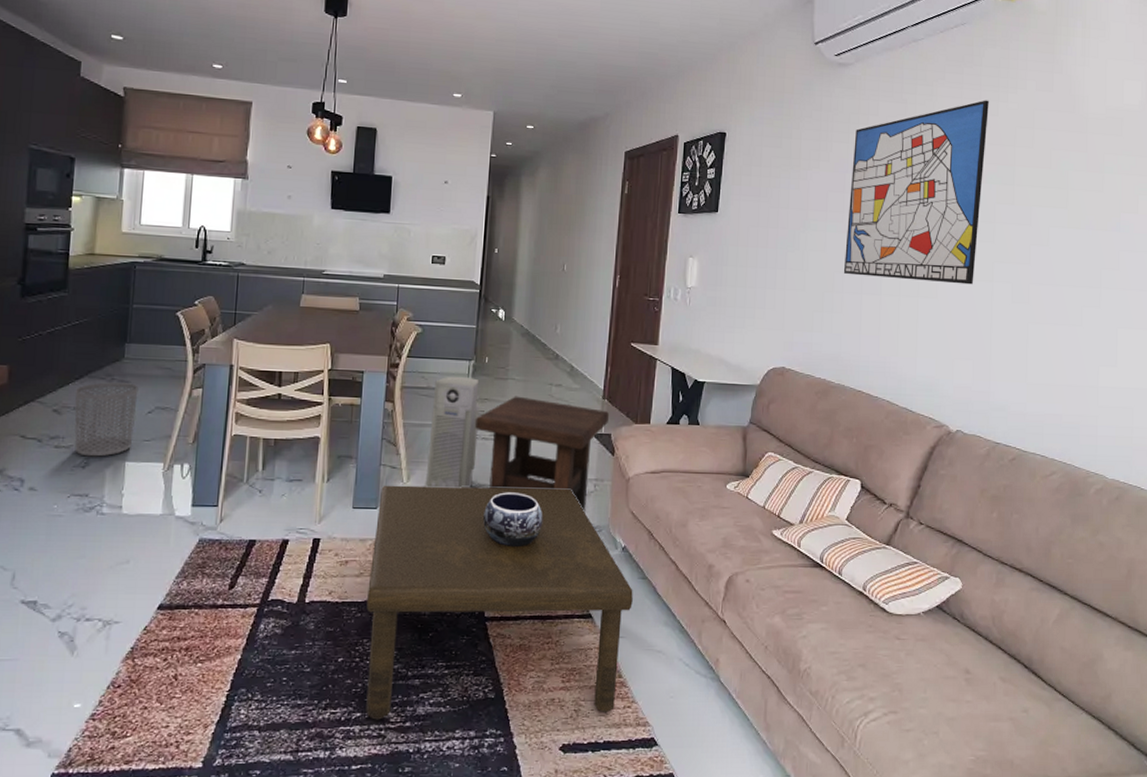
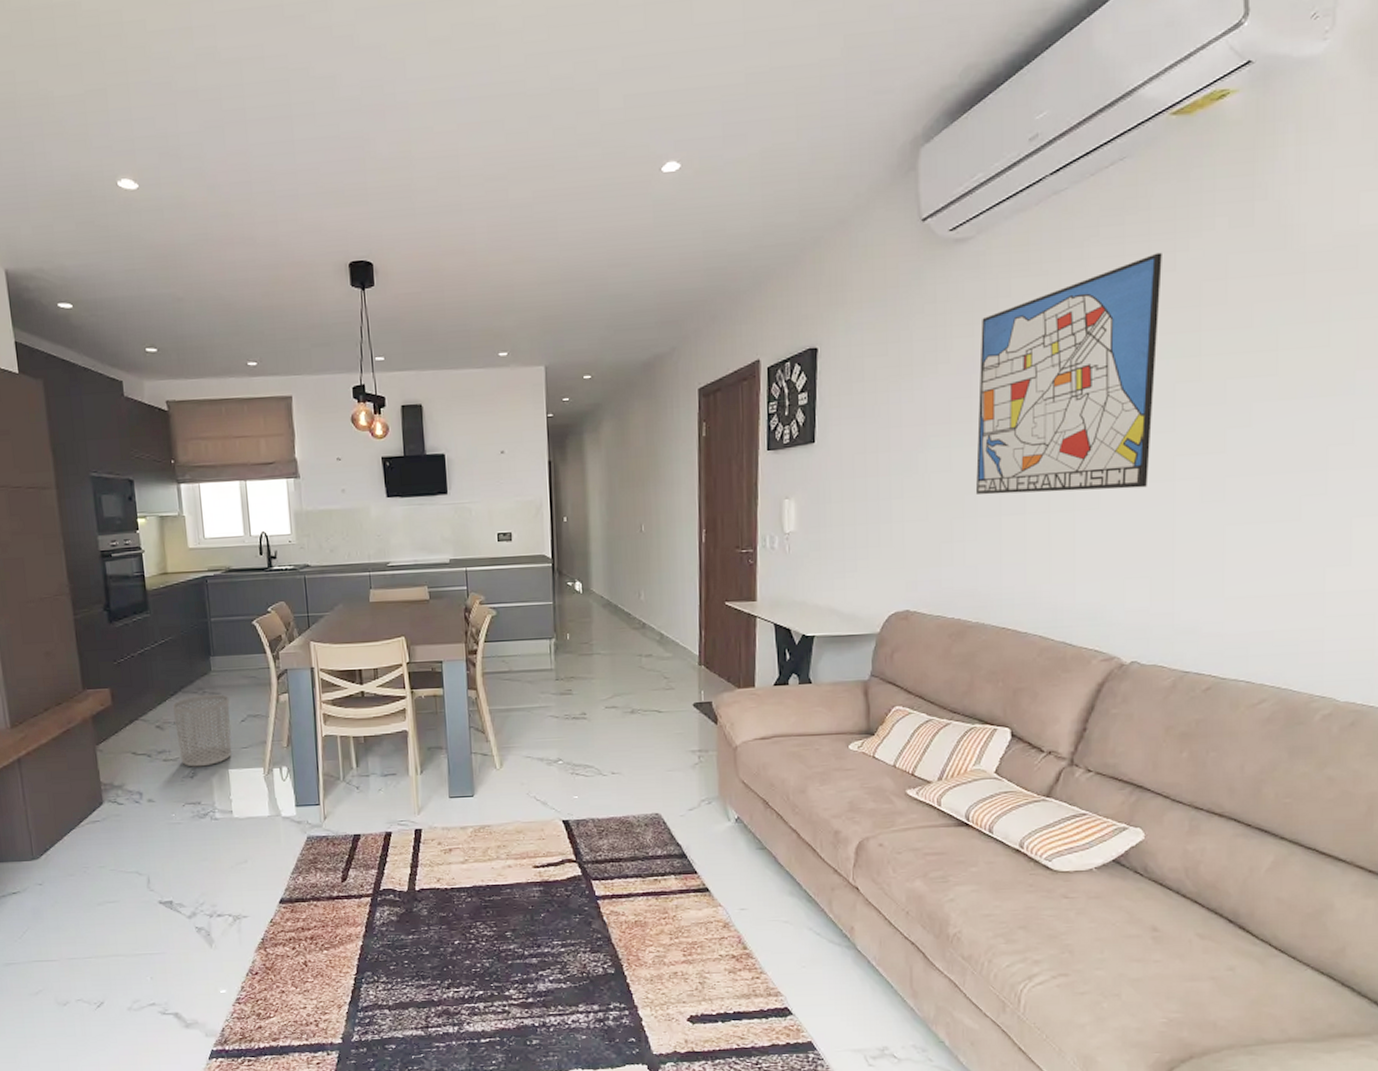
coffee table: present [366,485,633,720] -> none [474,762,752,997]
air purifier: present [425,376,479,488] -> none [516,656,569,772]
side table: present [475,396,610,513] -> none [564,671,709,786]
decorative bowl: present [483,492,543,548] -> none [583,770,647,826]

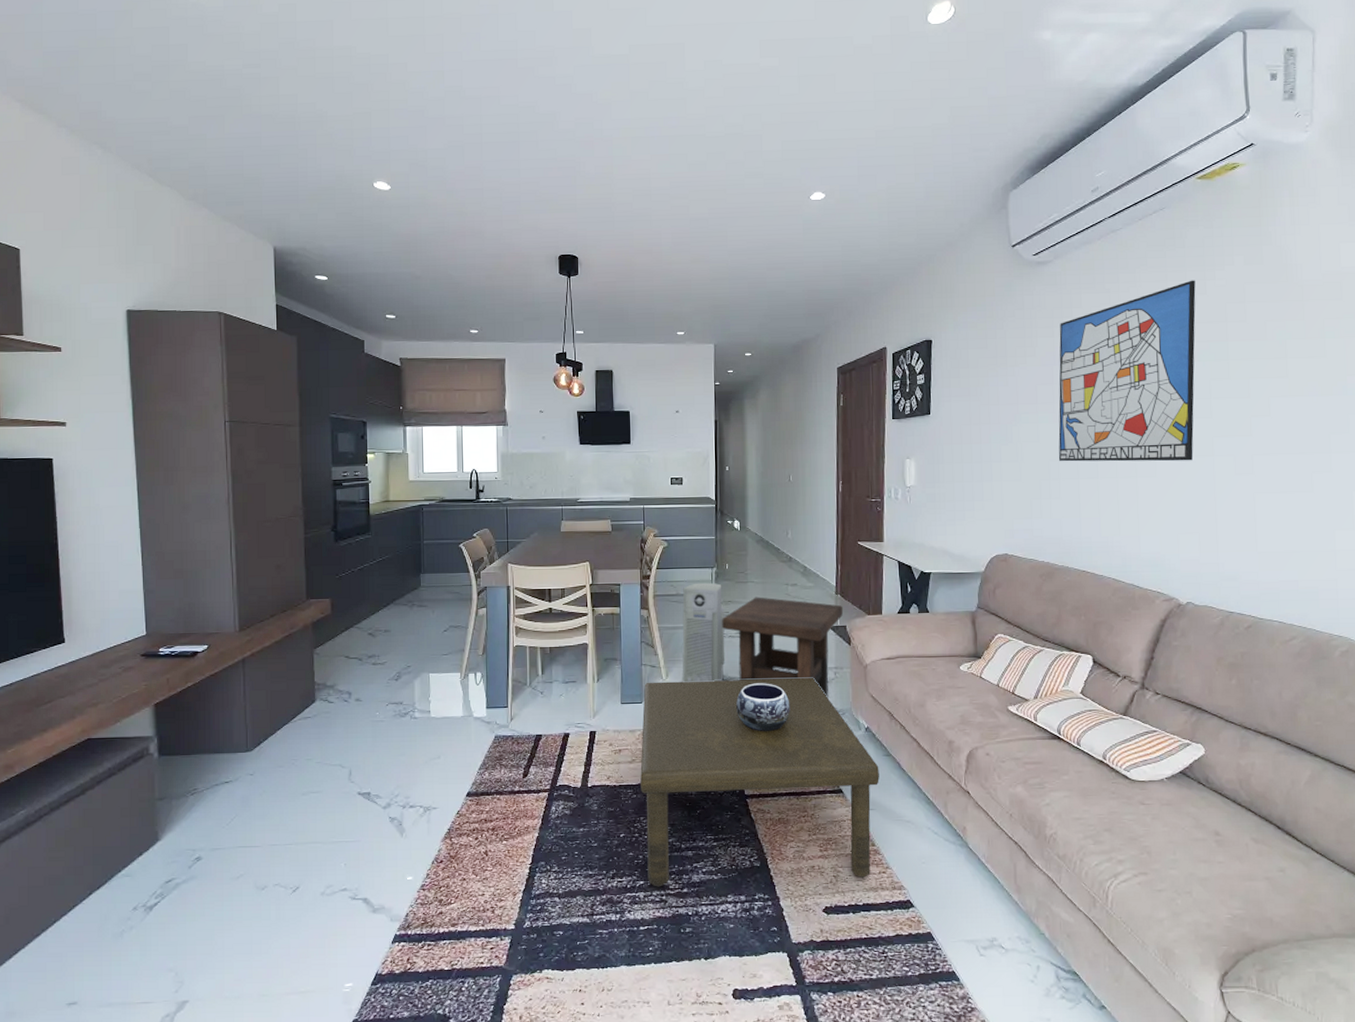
waste bin: present [172,694,232,767] -> none [384,607,435,671]
coffee table: none [474,762,752,997] -> present [640,677,879,887]
air purifier: none [516,656,569,772] -> present [682,582,726,682]
side table: none [564,671,709,786] -> present [722,597,844,698]
decorative bowl: none [583,770,647,826] -> present [736,683,791,732]

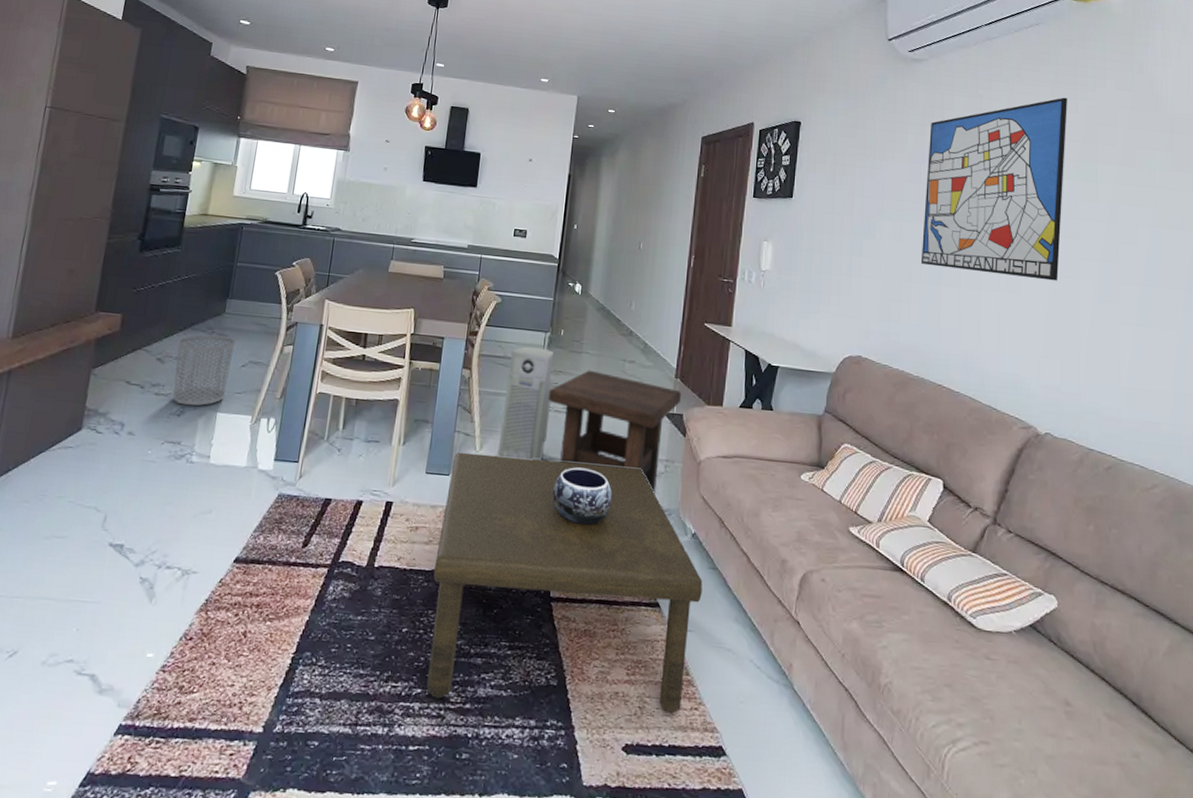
waste bin: none [384,607,435,671] -> present [172,334,236,407]

